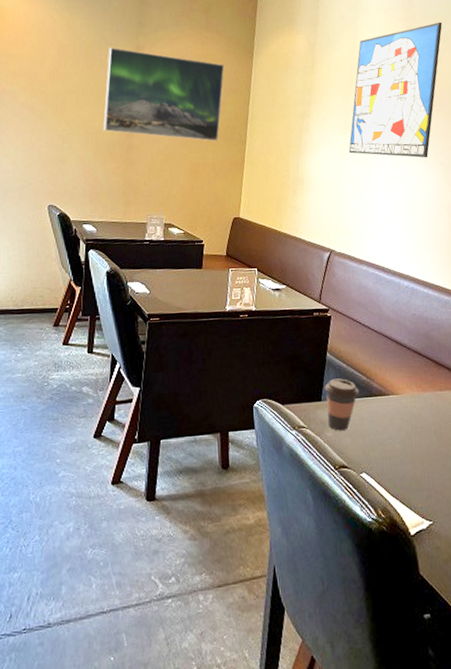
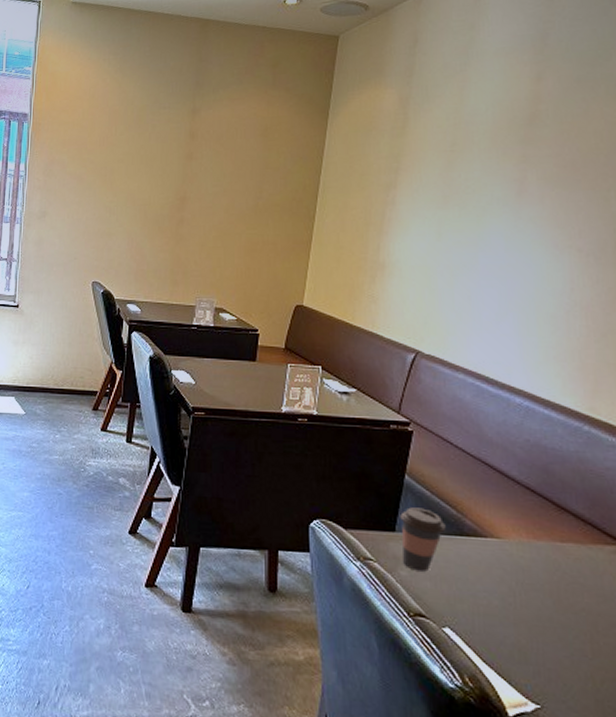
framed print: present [103,48,225,141] -> none [153,111,293,216]
wall art: present [348,22,443,158] -> none [446,64,591,242]

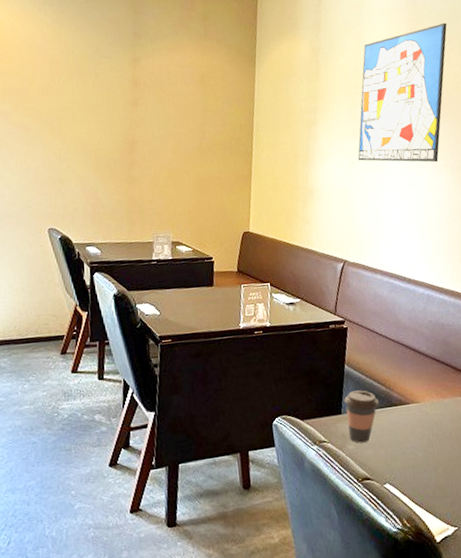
wall art: none [446,64,591,242] -> present [357,22,447,163]

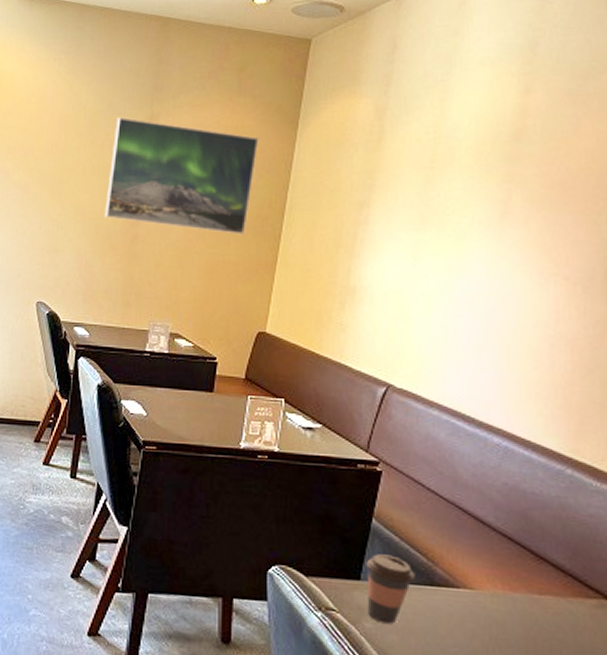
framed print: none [102,60,227,154] -> present [105,117,259,235]
wall art: present [357,22,447,163] -> none [423,77,583,269]

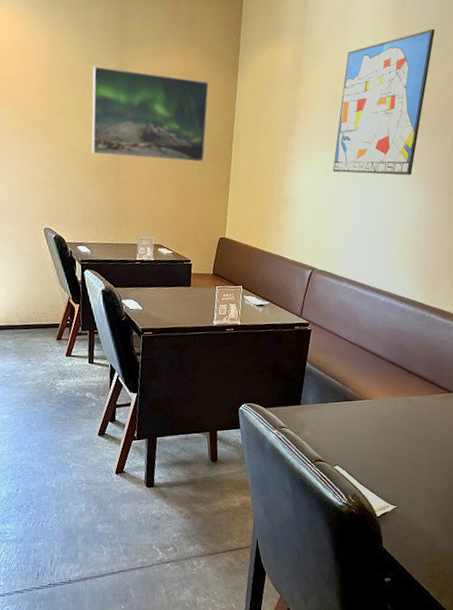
coffee cup: present [366,554,415,624] -> none [304,385,335,430]
wall art: none [423,77,583,269] -> present [332,28,436,176]

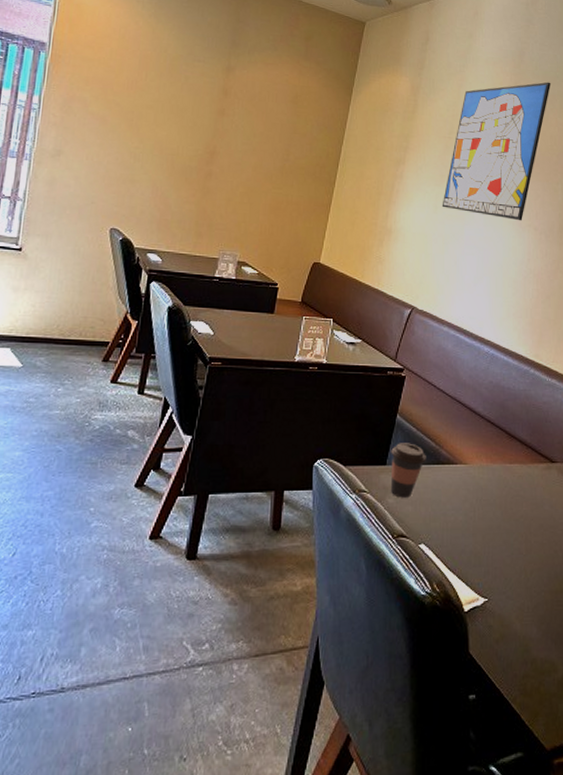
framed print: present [91,66,209,162] -> none [181,65,321,179]
coffee cup: none [304,385,335,430] -> present [391,443,426,498]

